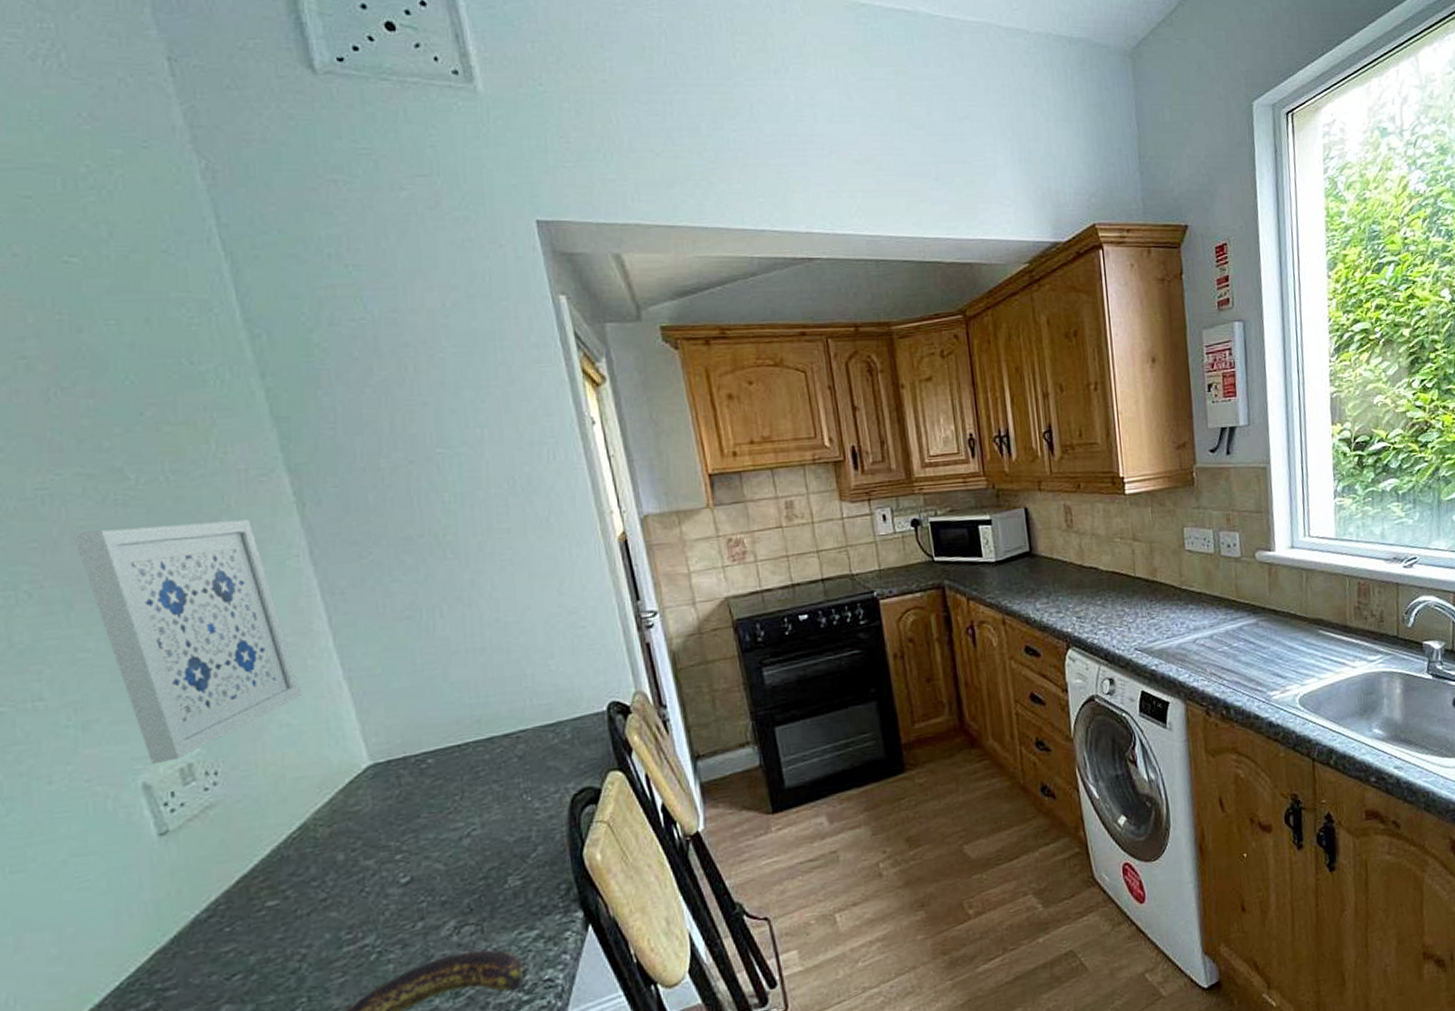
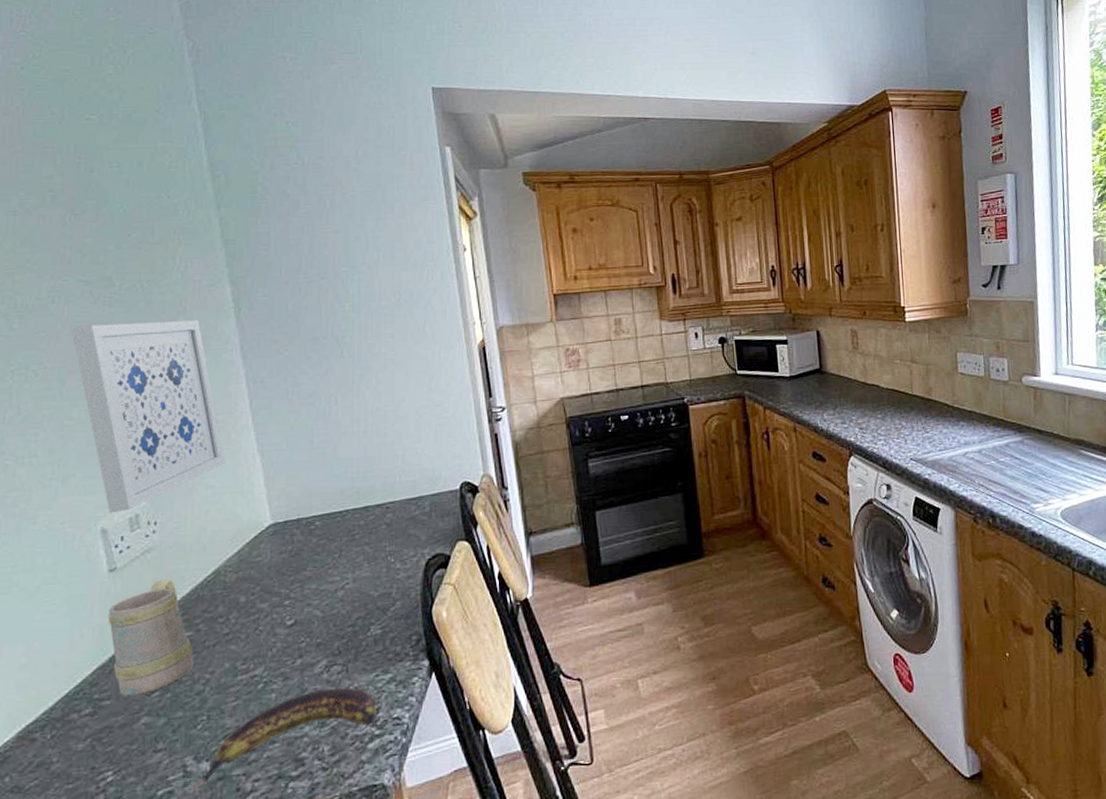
mug: none [163,840,284,982] -> present [107,579,194,696]

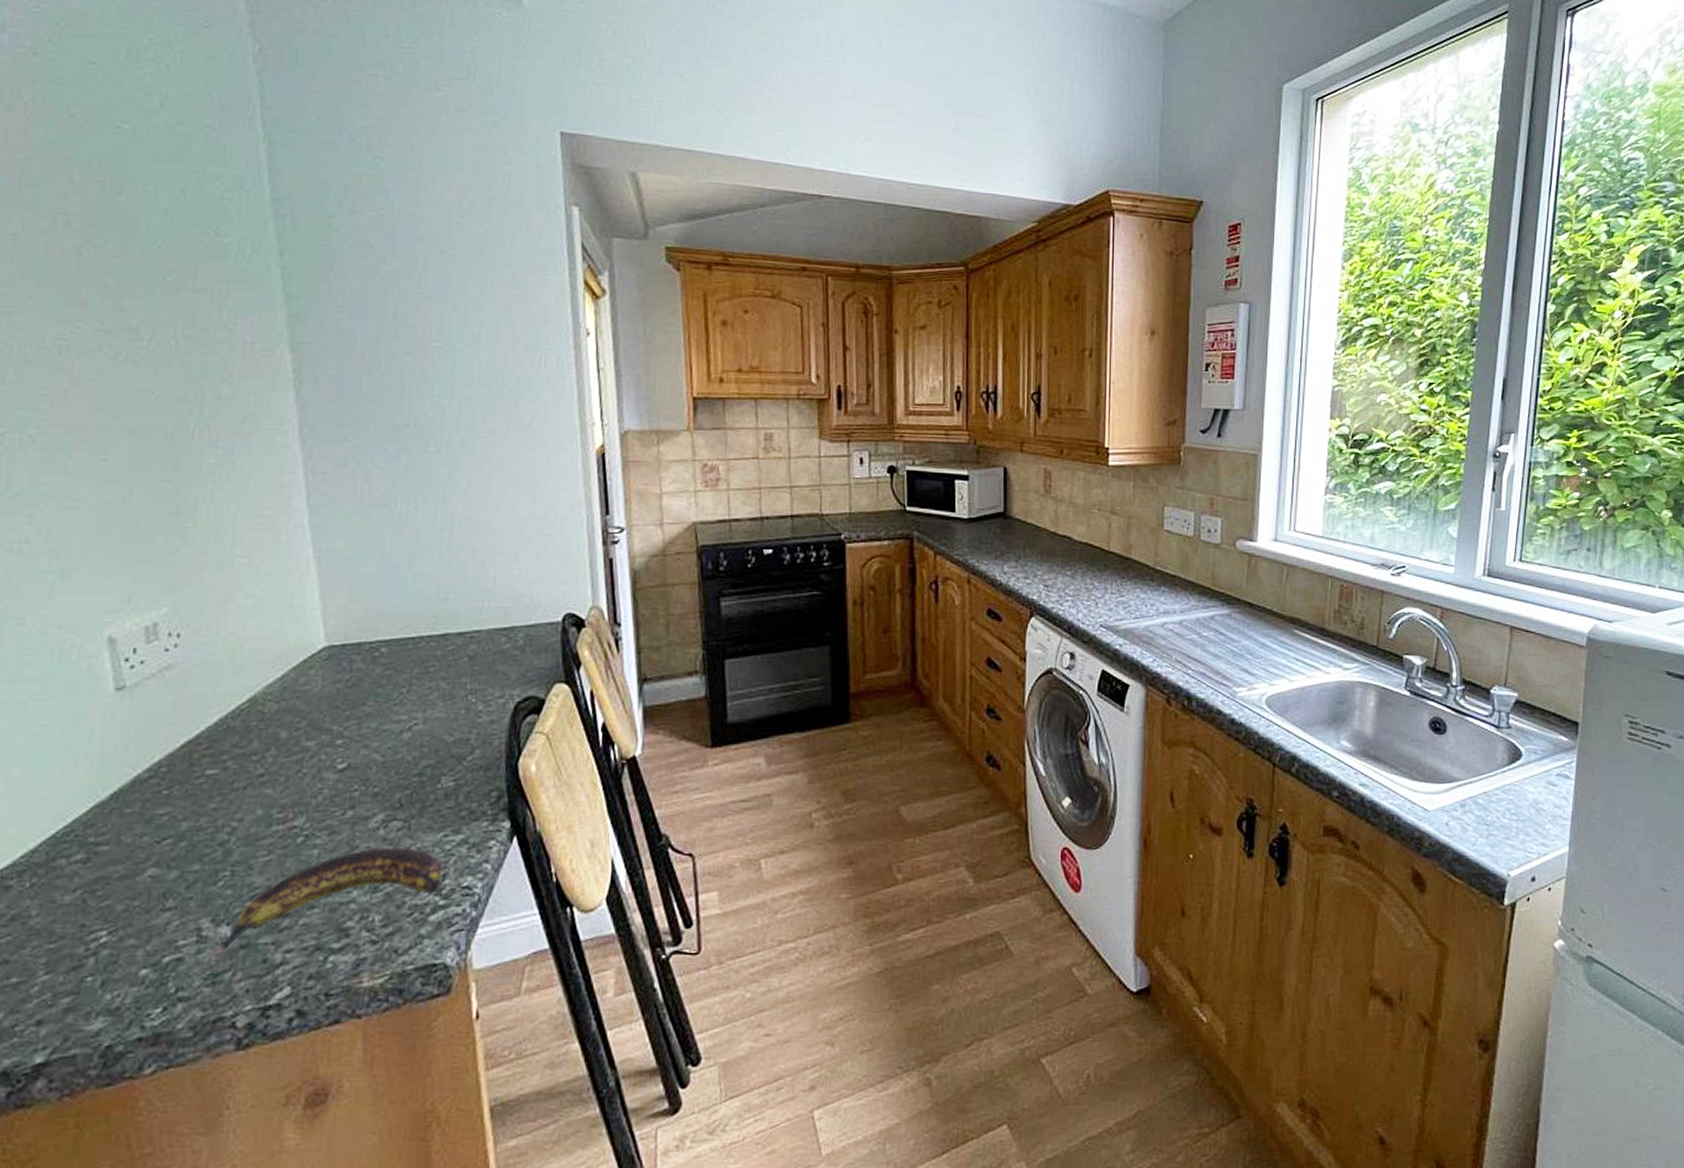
wall art: present [71,320,225,514] -> none [82,385,272,620]
mug: present [107,579,194,696] -> none [110,705,218,842]

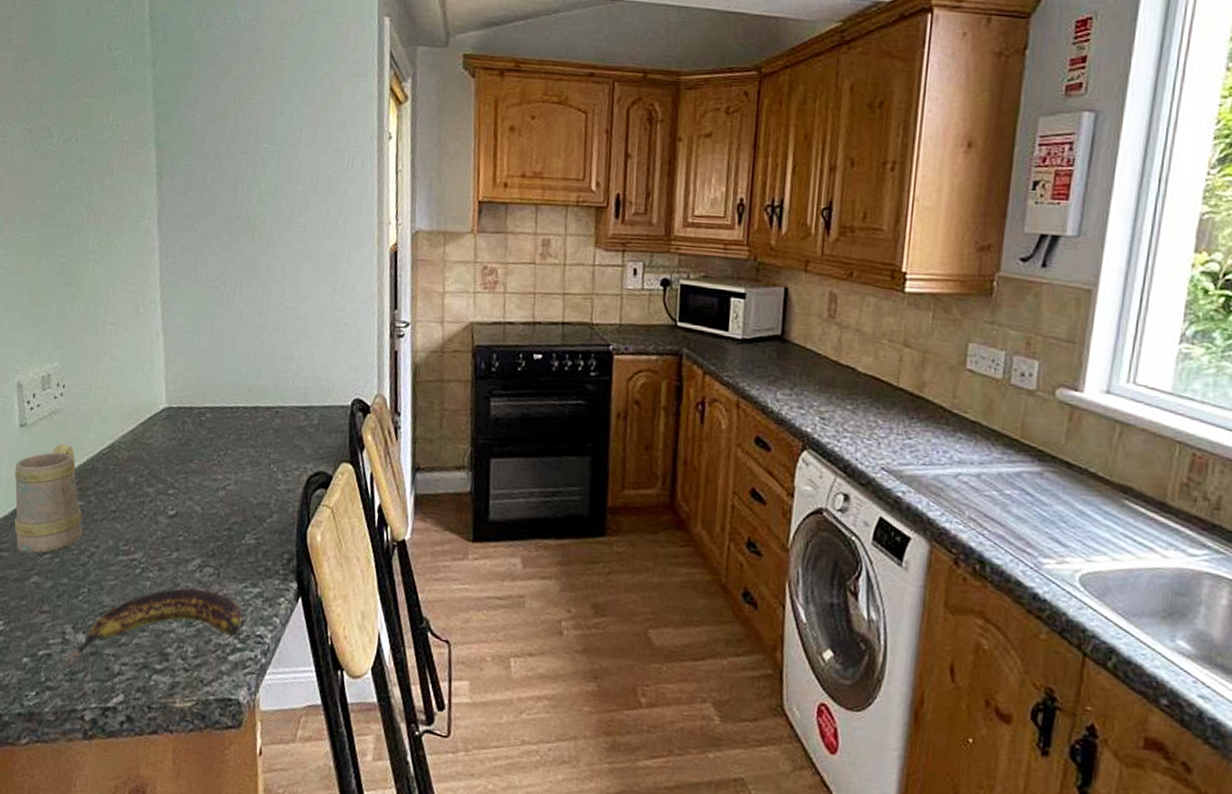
mug: none [110,705,218,842] -> present [14,444,83,554]

